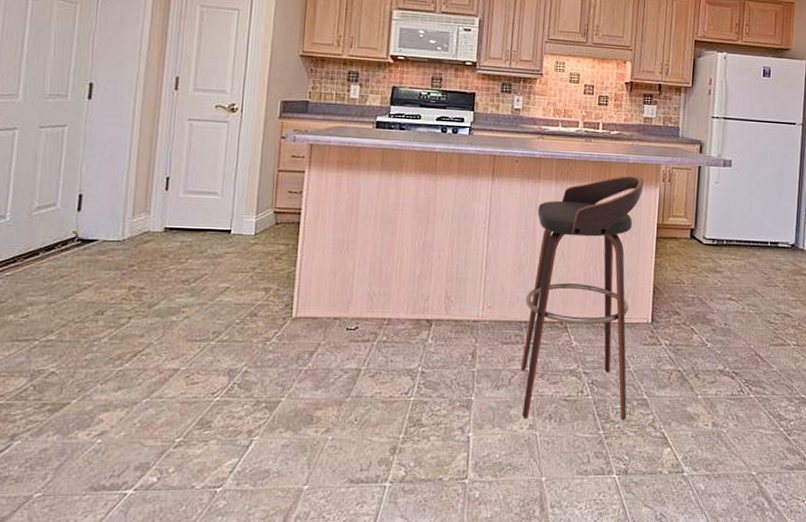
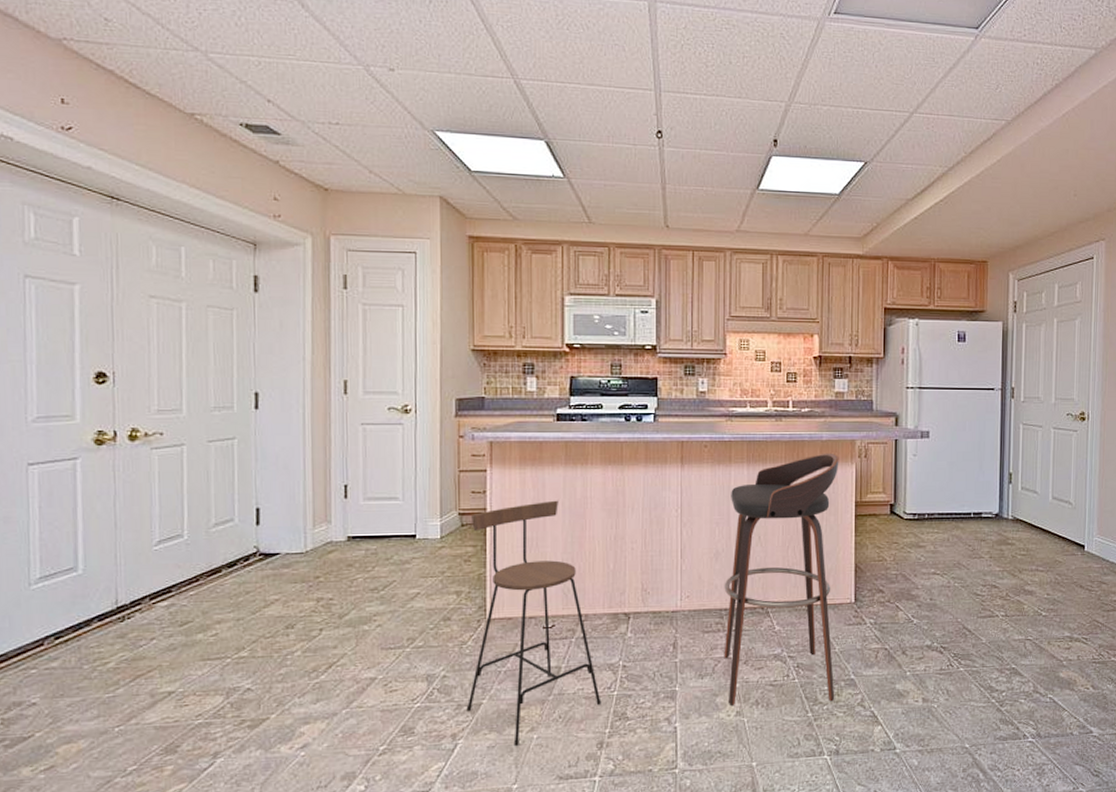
bar stool: none [264,204,398,446] -> present [466,500,602,746]

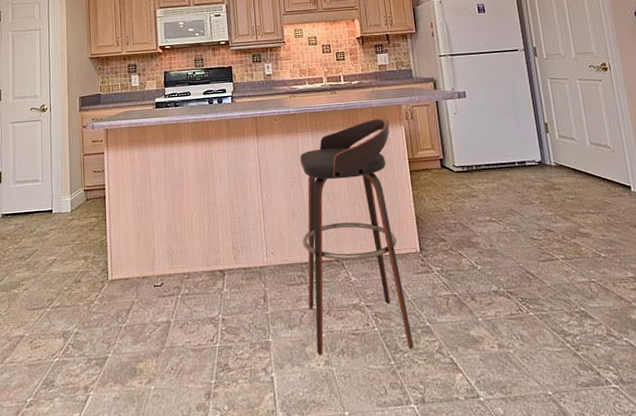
bar stool: present [466,500,602,746] -> none [94,174,207,397]

